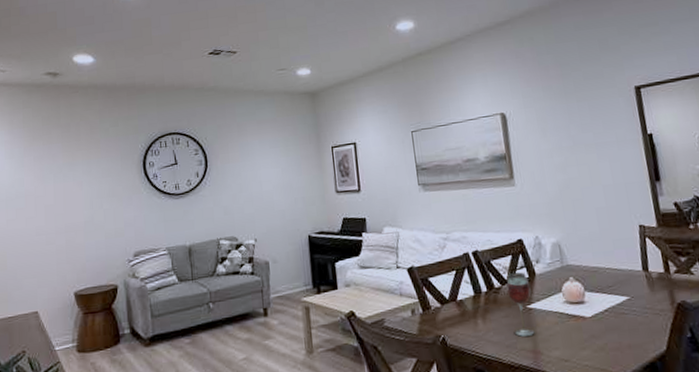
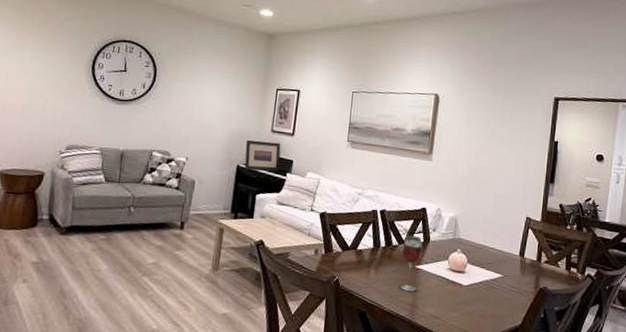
picture frame: none [312,202,354,239] -> present [244,139,281,172]

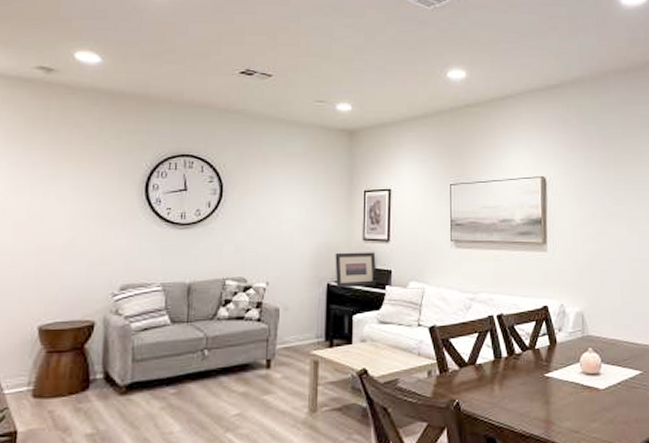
wineglass: present [399,235,423,292] -> none [527,340,550,405]

